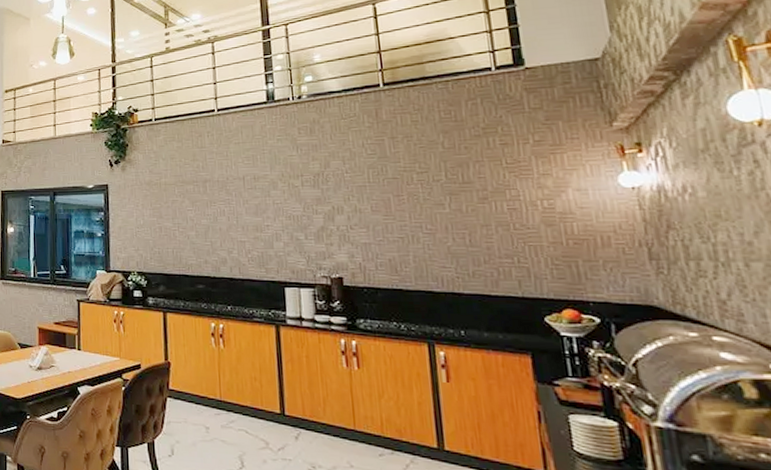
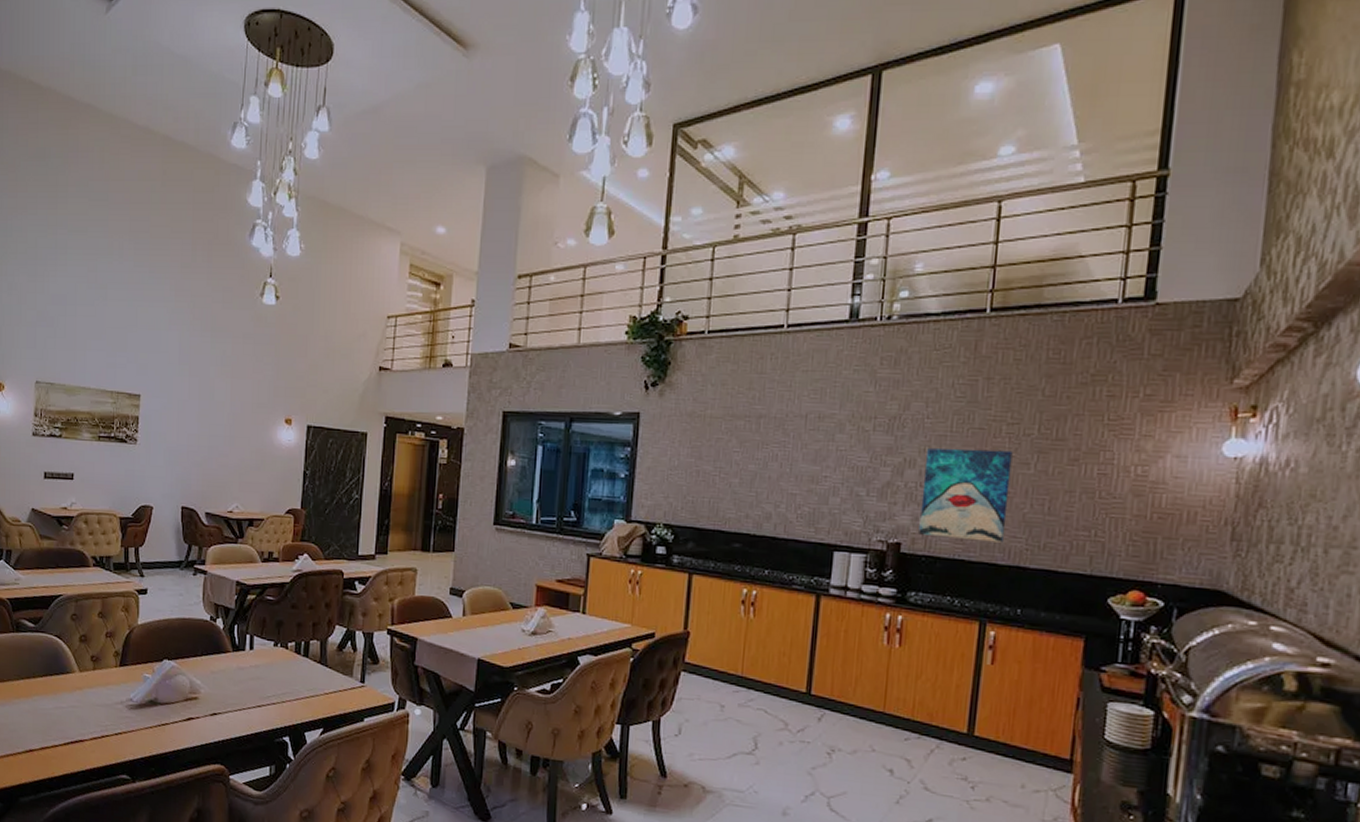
wall art: none [351,194,434,273] -> present [919,448,1013,543]

